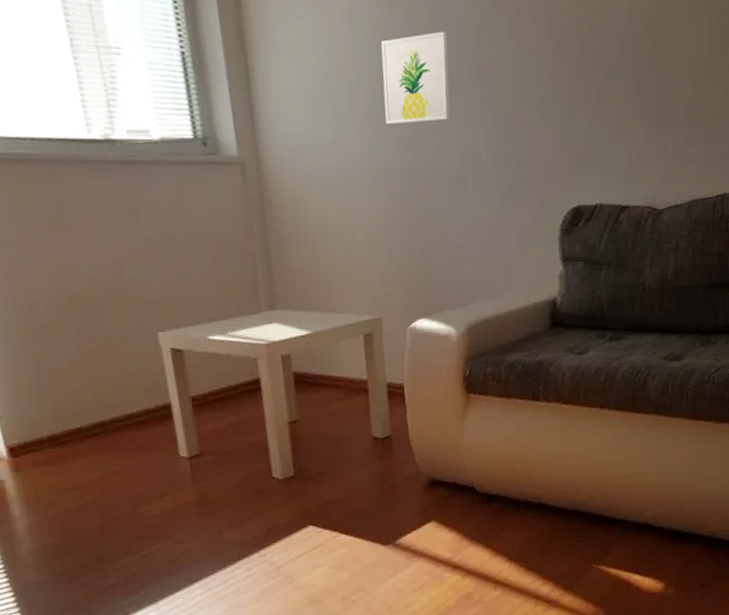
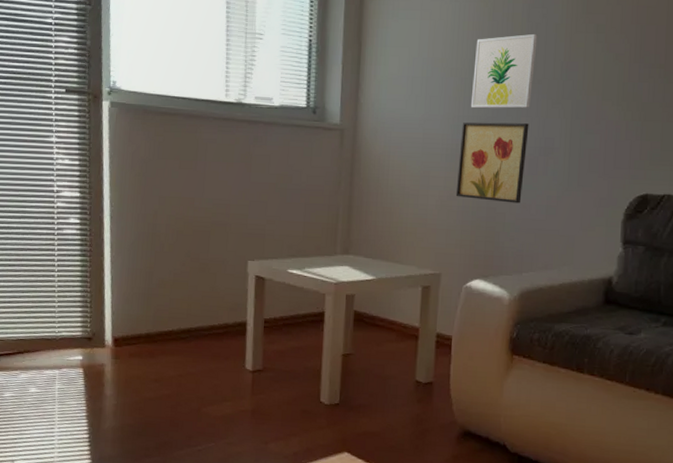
wall art: none [379,138,455,231] -> present [455,122,529,204]

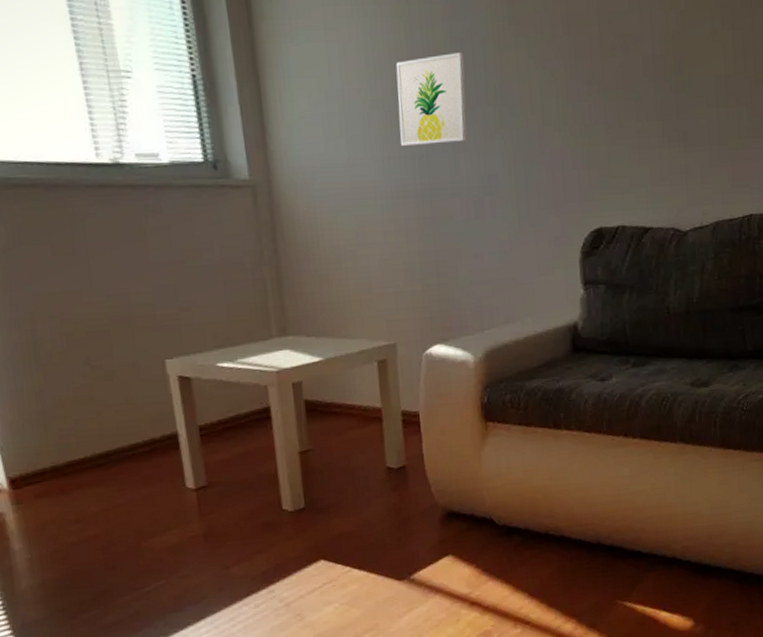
wall art: present [455,122,529,204] -> none [394,159,472,254]

